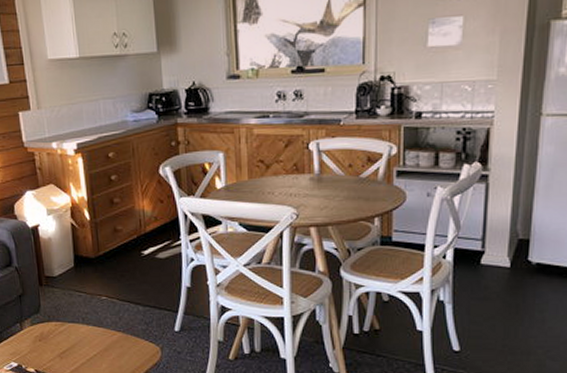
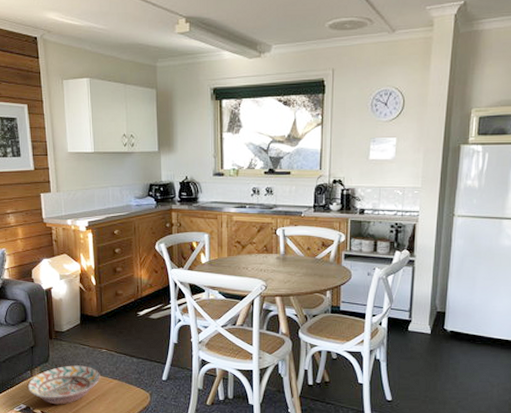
decorative bowl: none [17,316,101,362] -> present [27,365,100,405]

